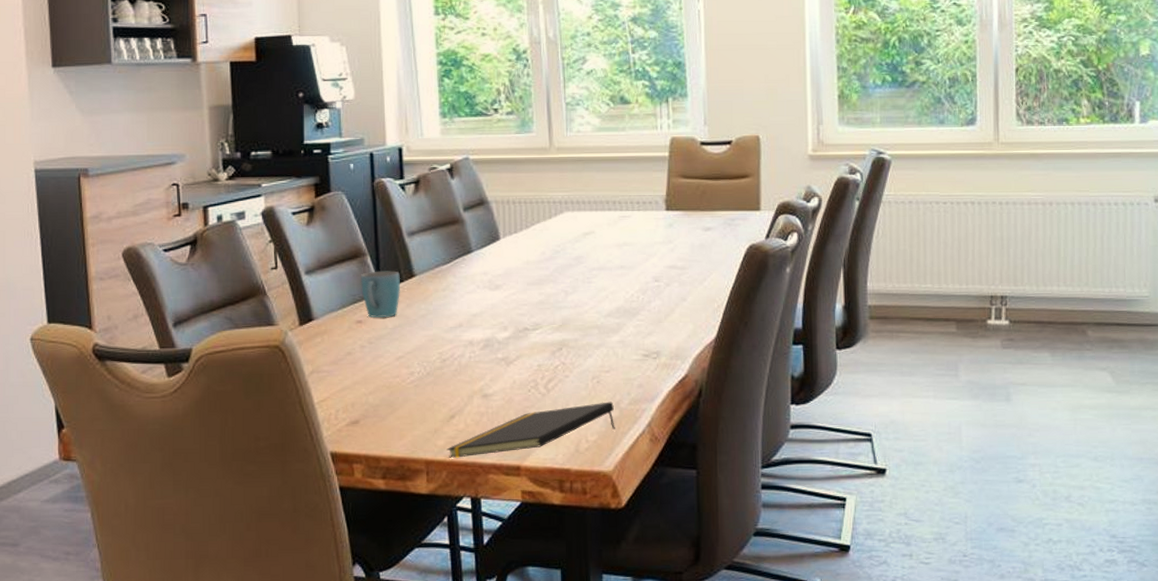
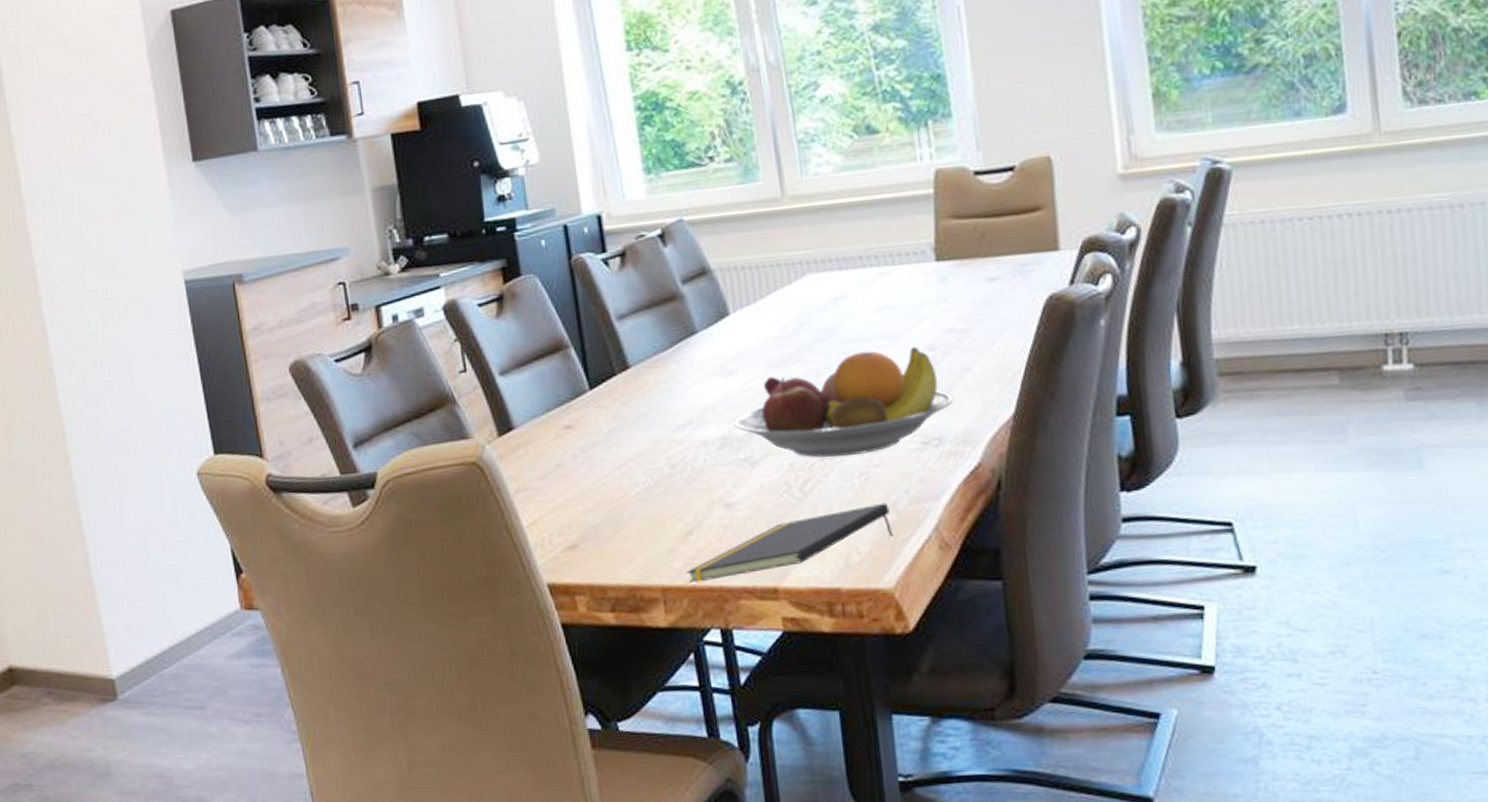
mug: present [361,271,400,317] -> none [565,363,614,421]
fruit bowl: none [495,277,671,362] -> present [733,346,954,458]

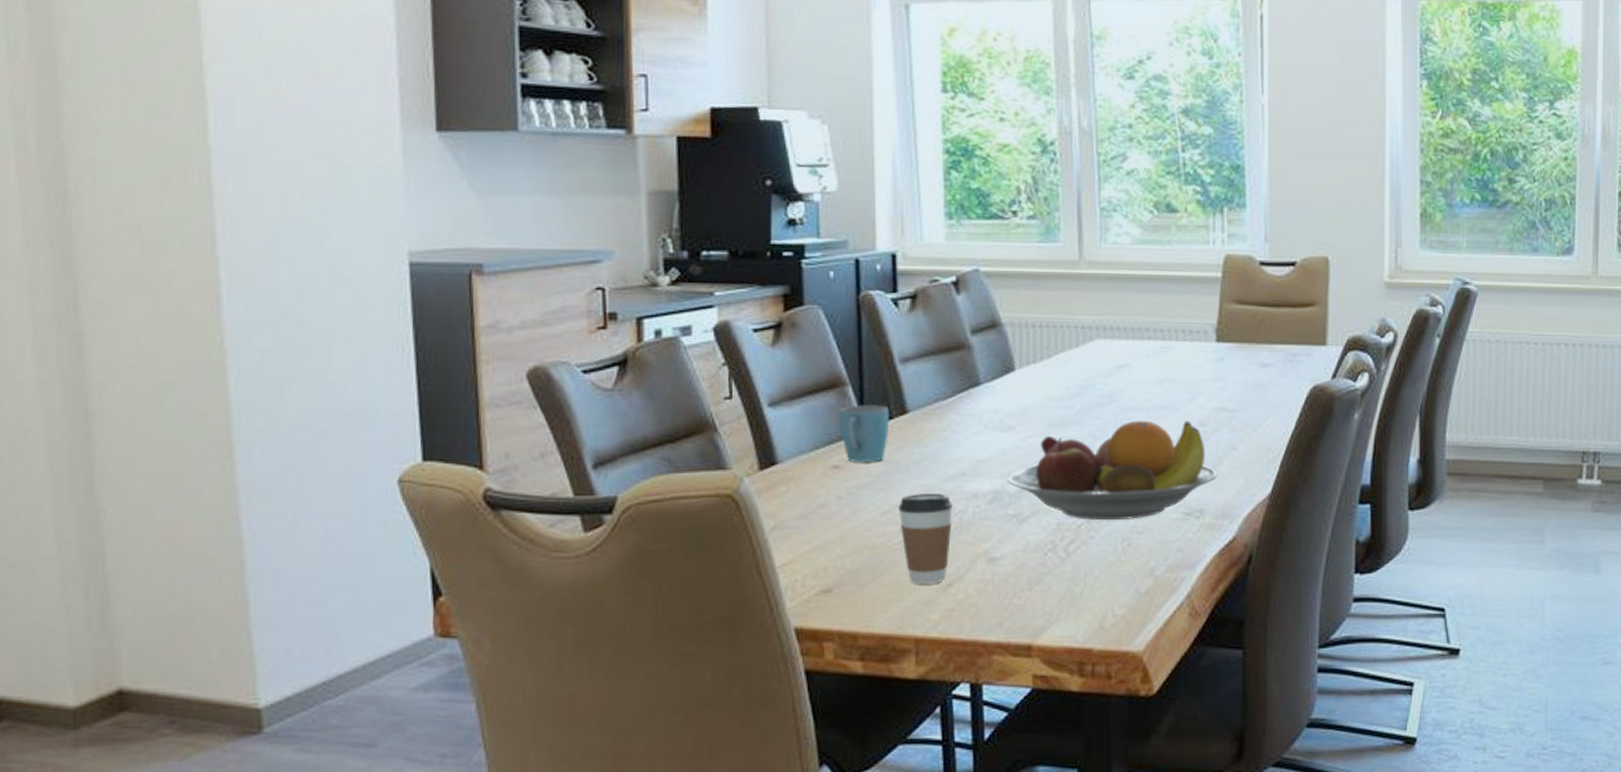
mug: none [565,363,614,421] -> present [839,405,889,462]
coffee cup: none [631,444,686,534] -> present [898,494,953,584]
notepad: present [686,503,893,583] -> none [941,568,1148,635]

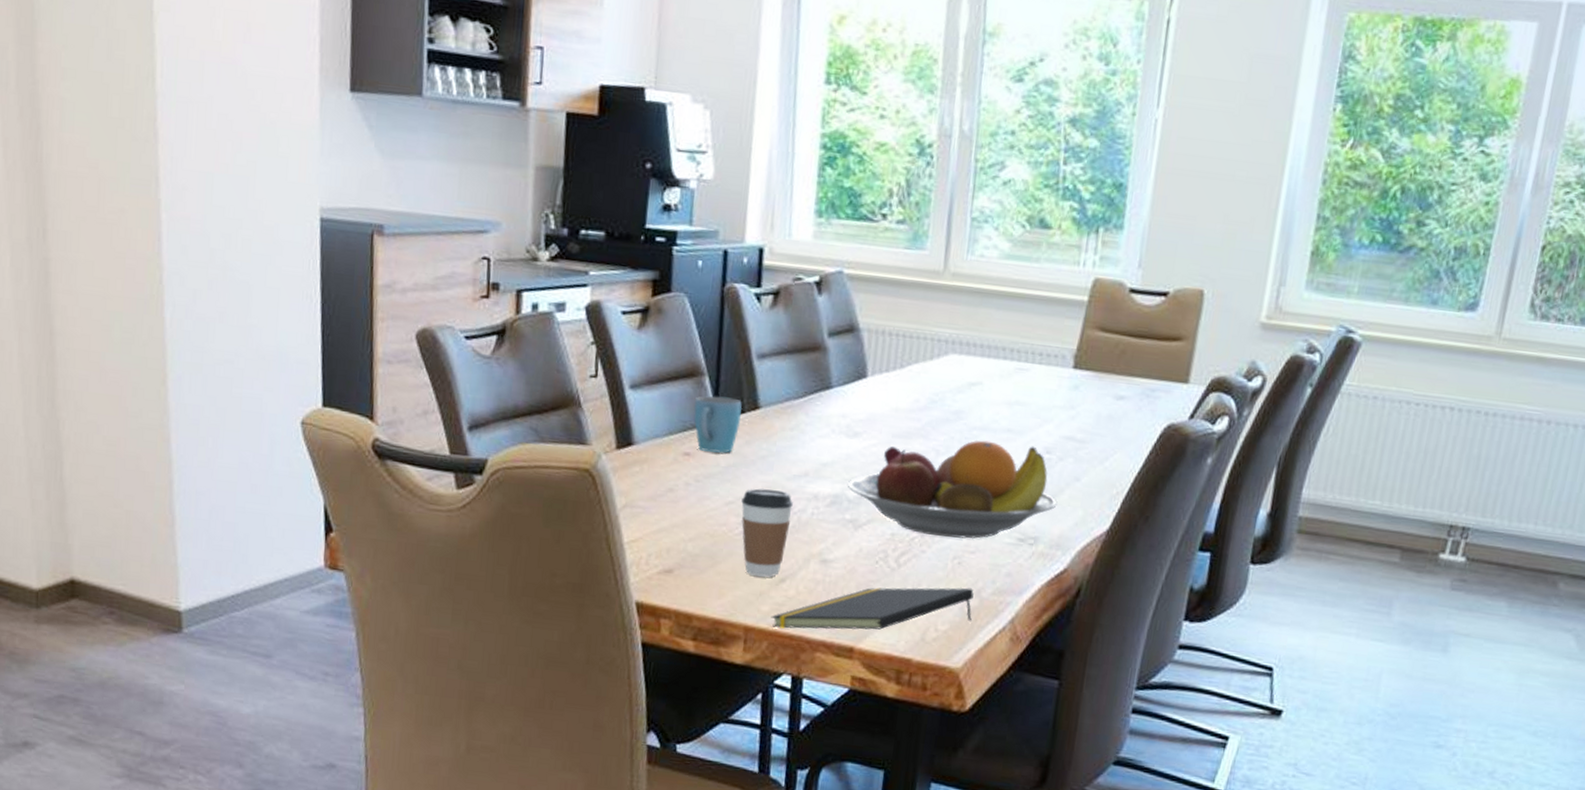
notepad: none [941,568,1148,635] -> present [771,587,974,630]

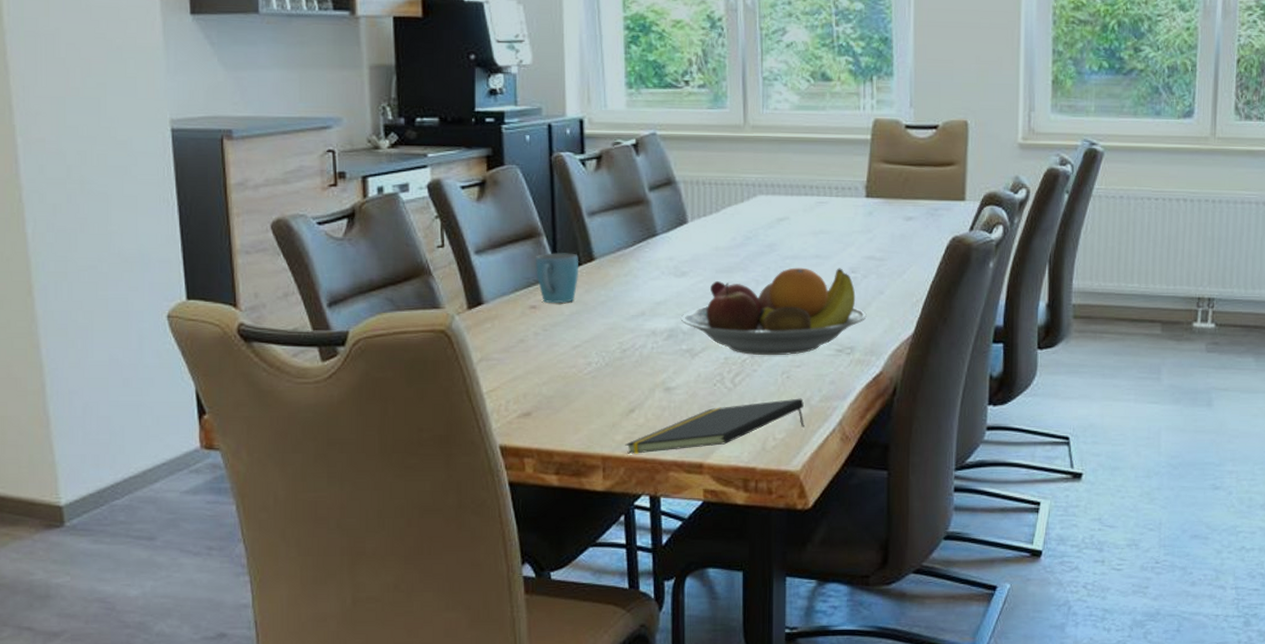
coffee cup: present [741,488,793,577] -> none [587,331,634,409]

